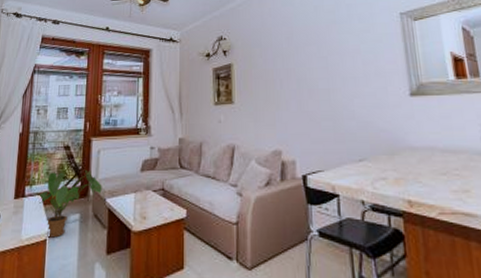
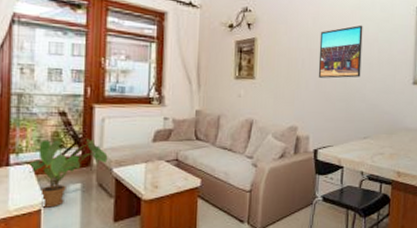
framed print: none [296,38,346,97] -> present [318,25,363,78]

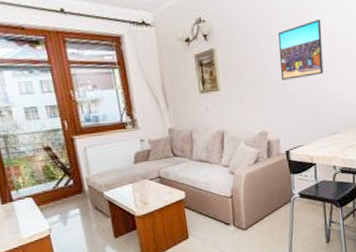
house plant: present [30,138,108,208] -> none [30,168,98,233]

